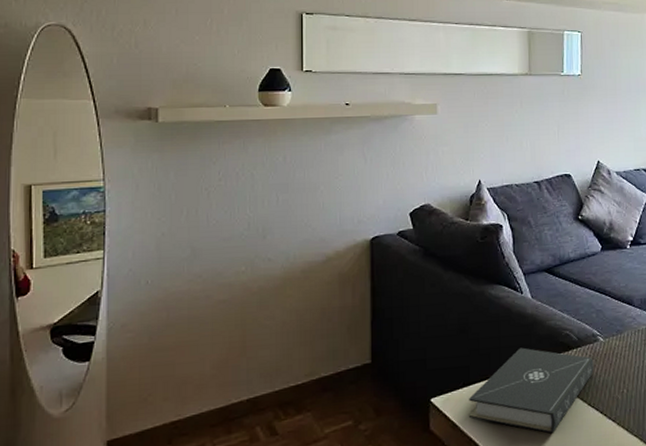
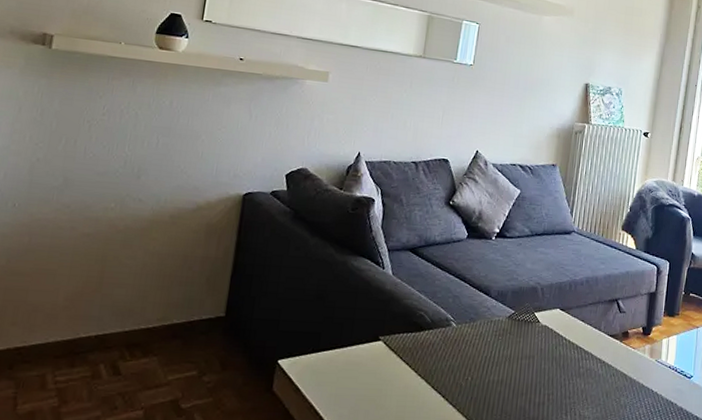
book: present [468,347,594,433] -> none [312,322,444,410]

